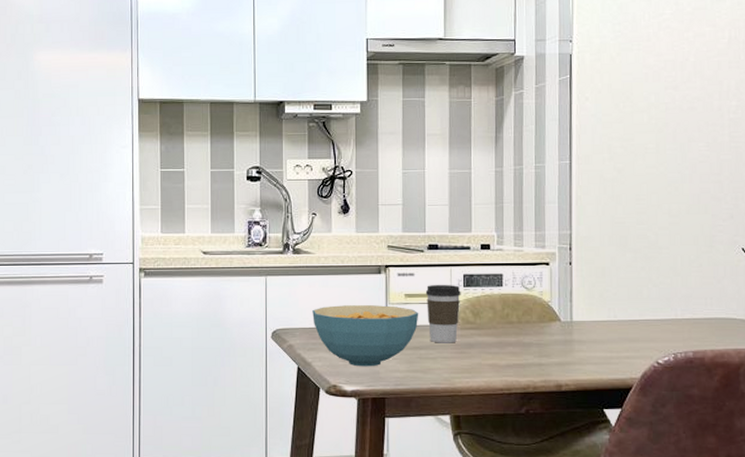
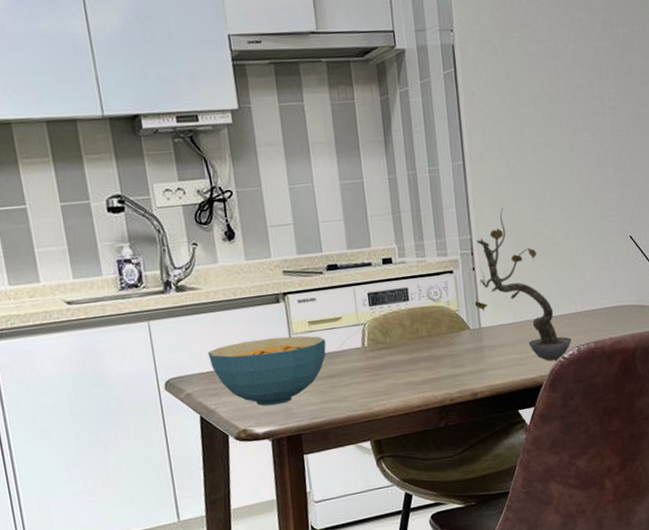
coffee cup: present [425,285,461,343] -> none [329,305,369,369]
plant: none [568,208,668,364] -> present [474,208,572,361]

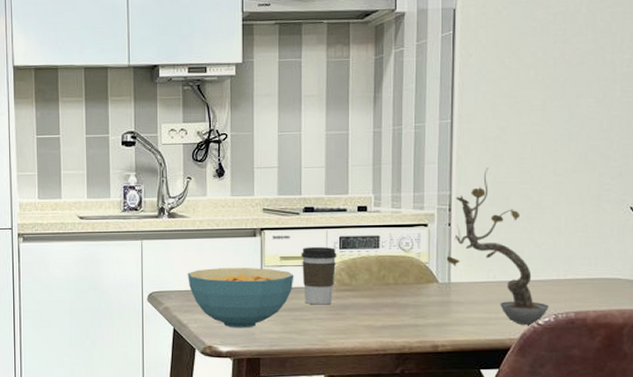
coffee cup: none [329,305,369,369] -> present [301,247,337,305]

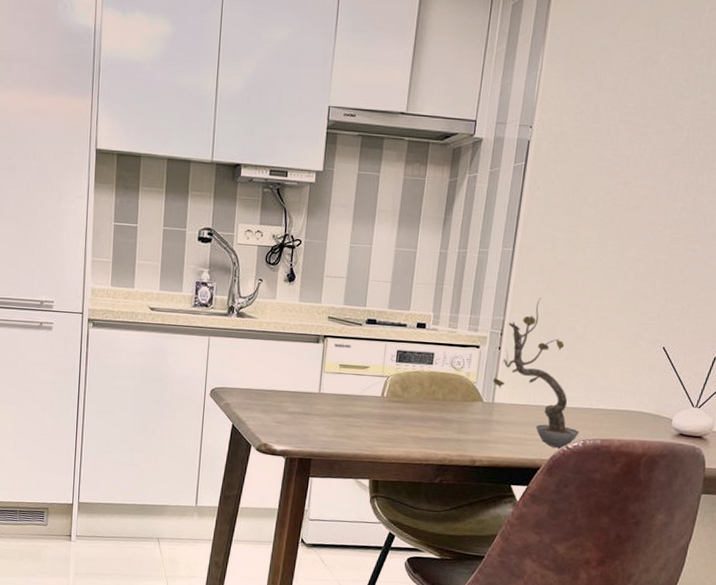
cereal bowl: present [188,268,294,328] -> none [250,369,351,430]
coffee cup: present [301,247,337,305] -> none [358,358,393,414]

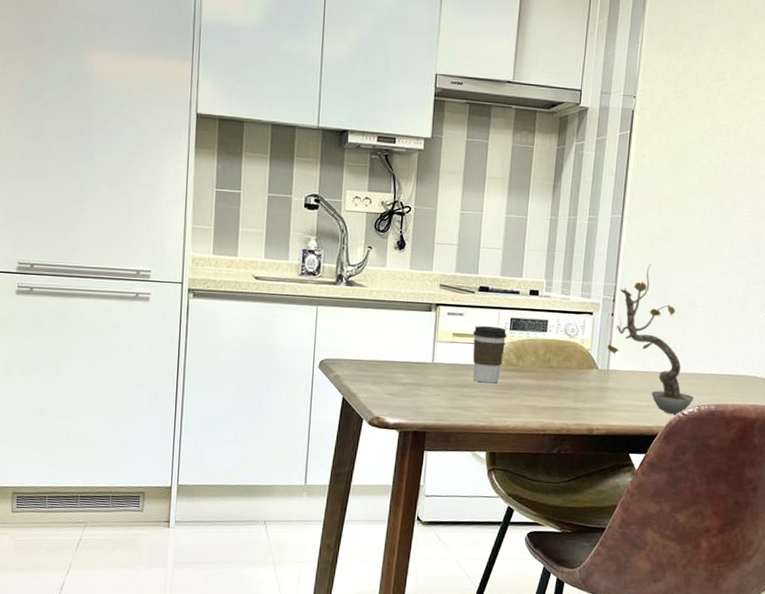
coffee cup: none [358,358,393,414] -> present [472,326,507,384]

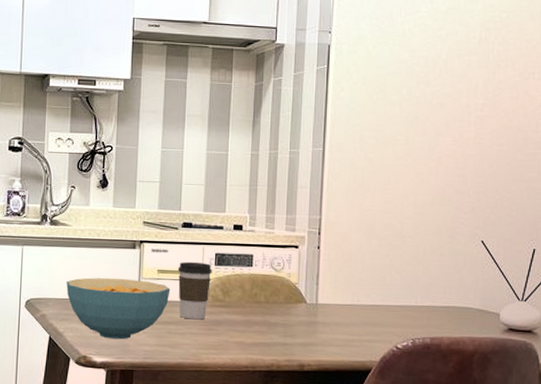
cereal bowl: none [361,339,465,402] -> present [66,278,171,340]
plant: present [607,264,694,414] -> none [314,195,407,348]

